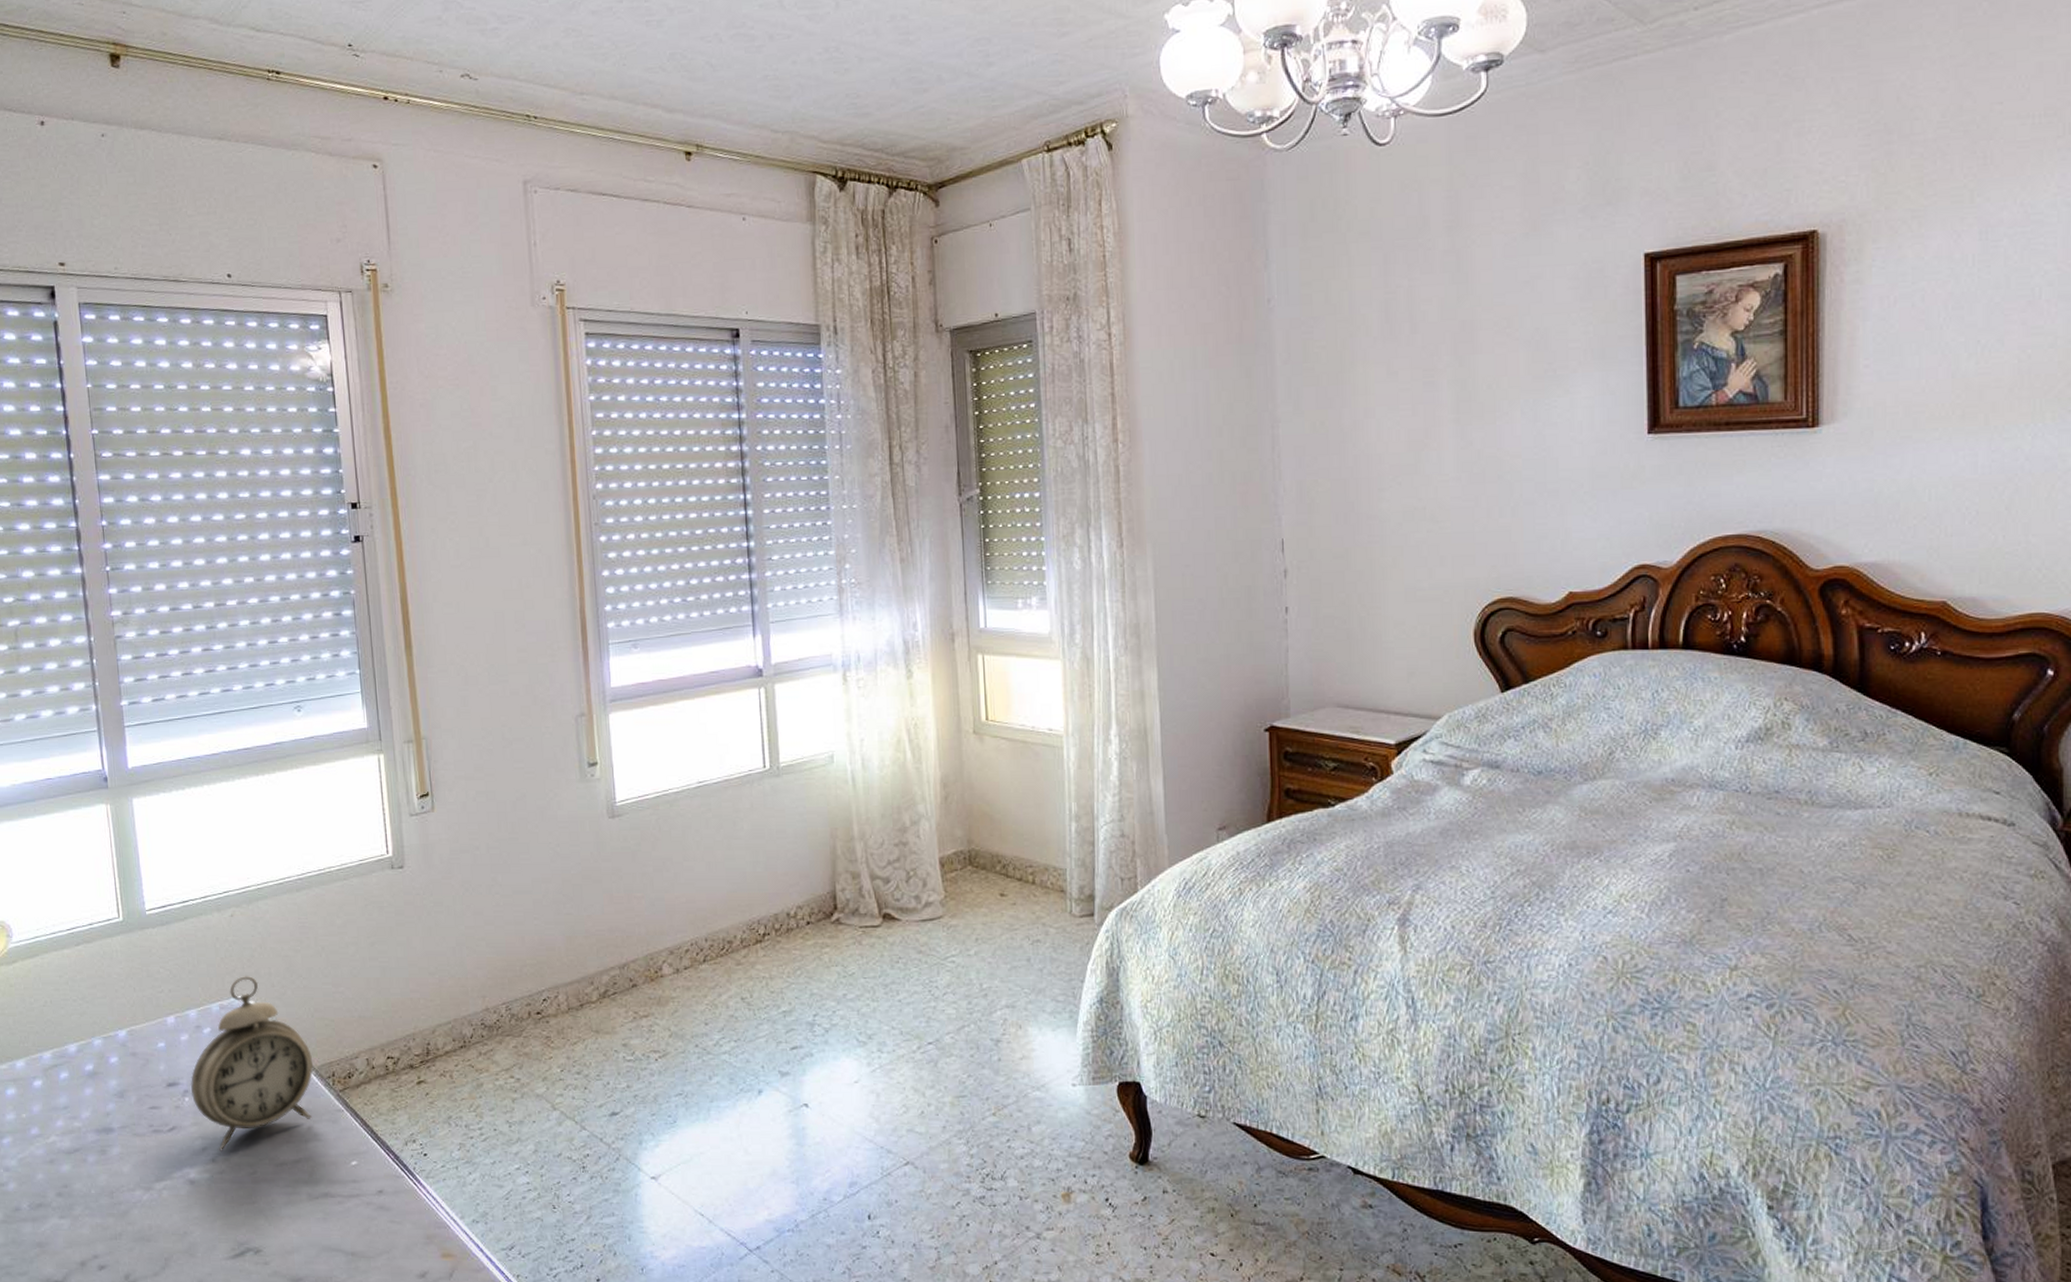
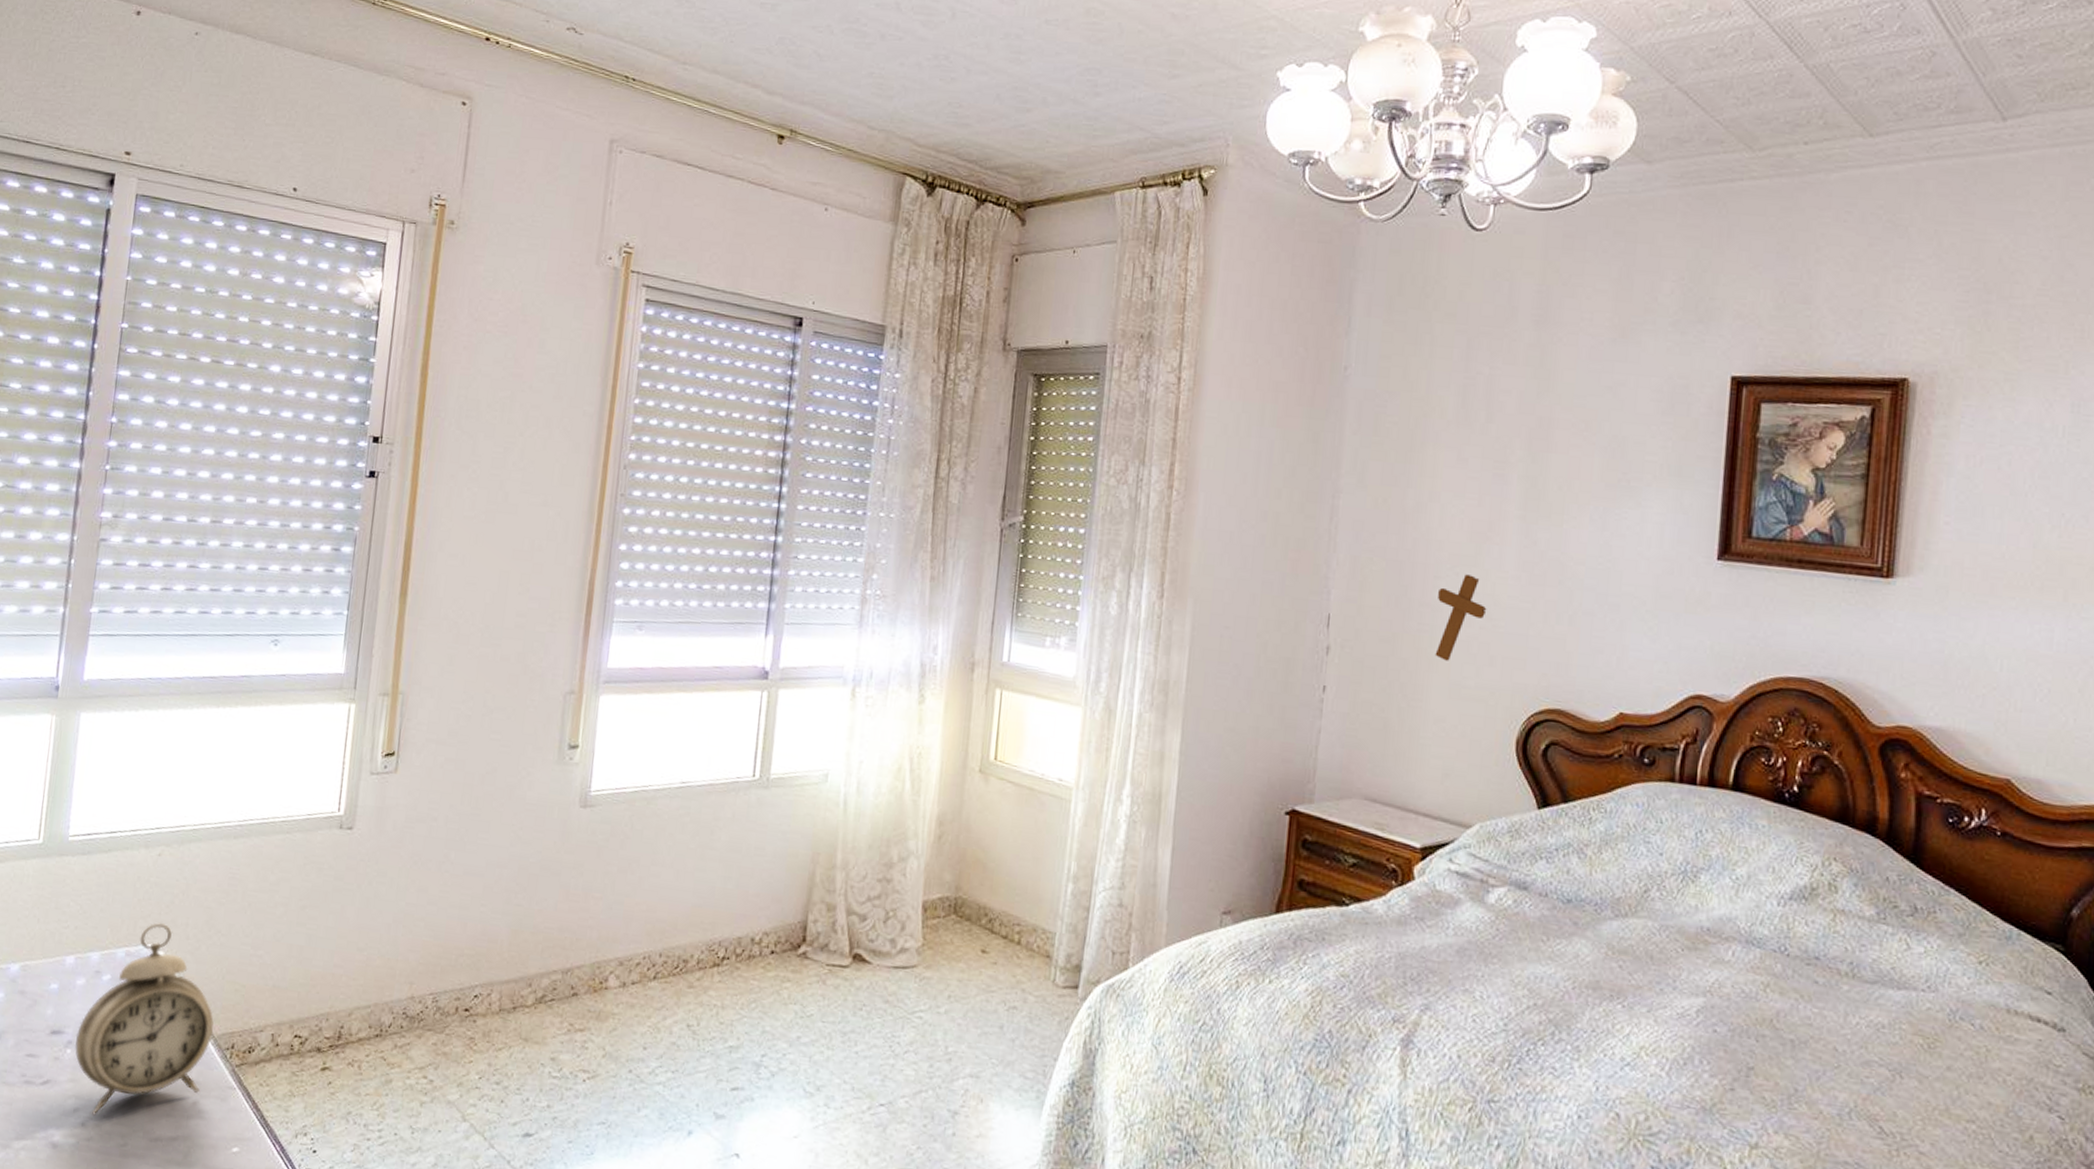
decorative cross: none [1384,482,1432,567] -> present [1435,574,1487,661]

